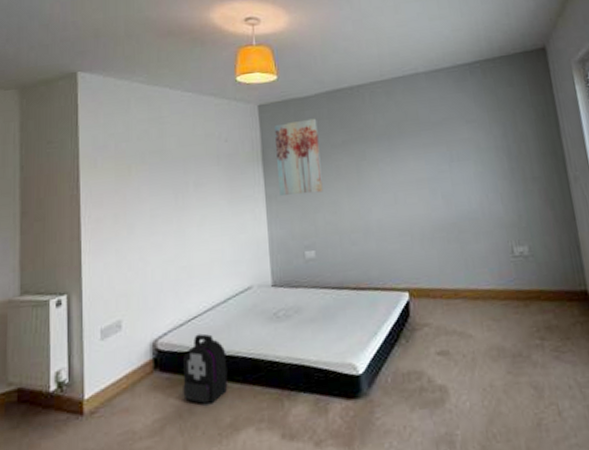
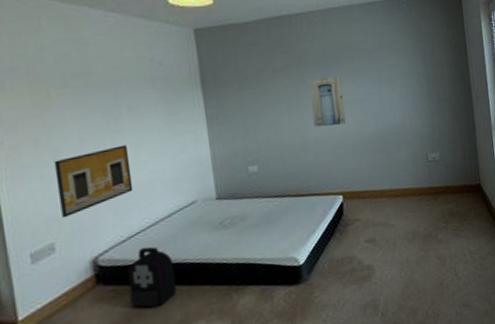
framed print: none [128,222,194,295] -> present [54,145,134,219]
wall art: present [275,118,323,196] -> none [213,44,264,117]
wall art: none [370,152,412,210] -> present [309,76,346,127]

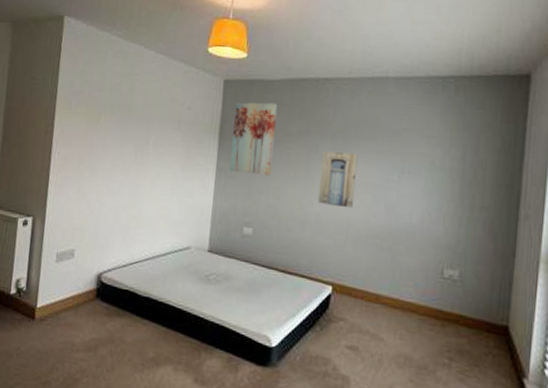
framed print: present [54,145,134,219] -> none [85,177,146,230]
backpack: present [127,246,177,307] -> none [117,277,159,339]
wall art: none [213,44,264,117] -> present [230,102,278,176]

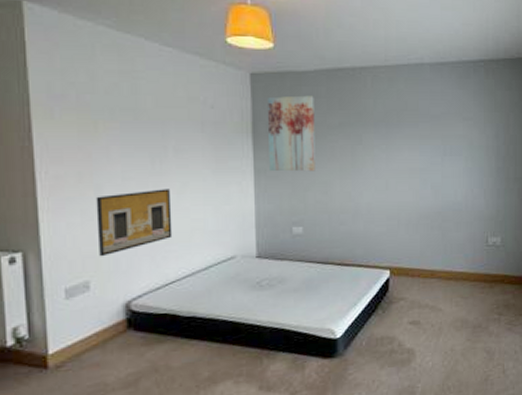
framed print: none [85,177,146,230] -> present [96,189,173,257]
wall art: present [318,151,359,209] -> none [367,141,403,194]

